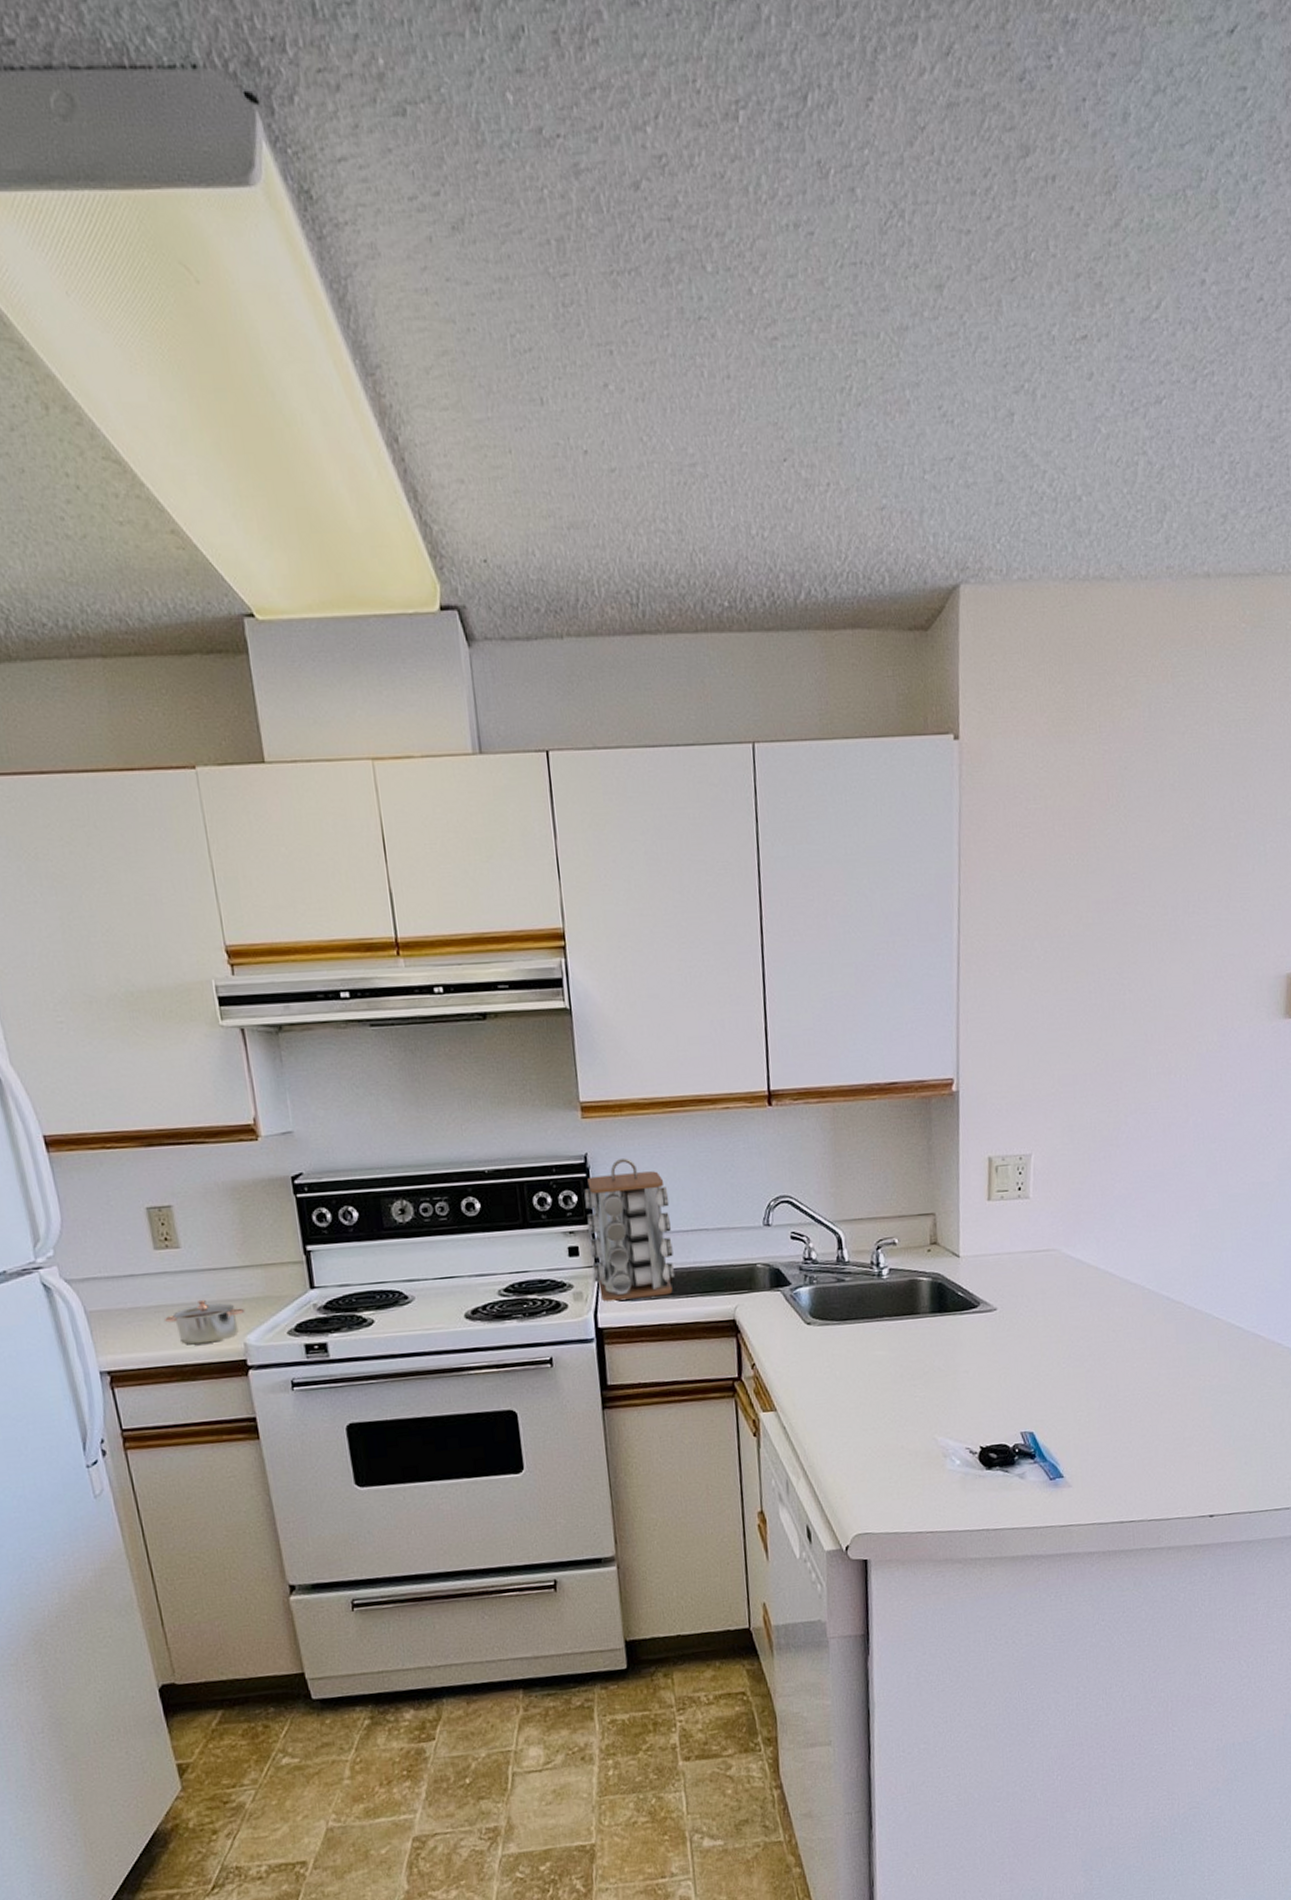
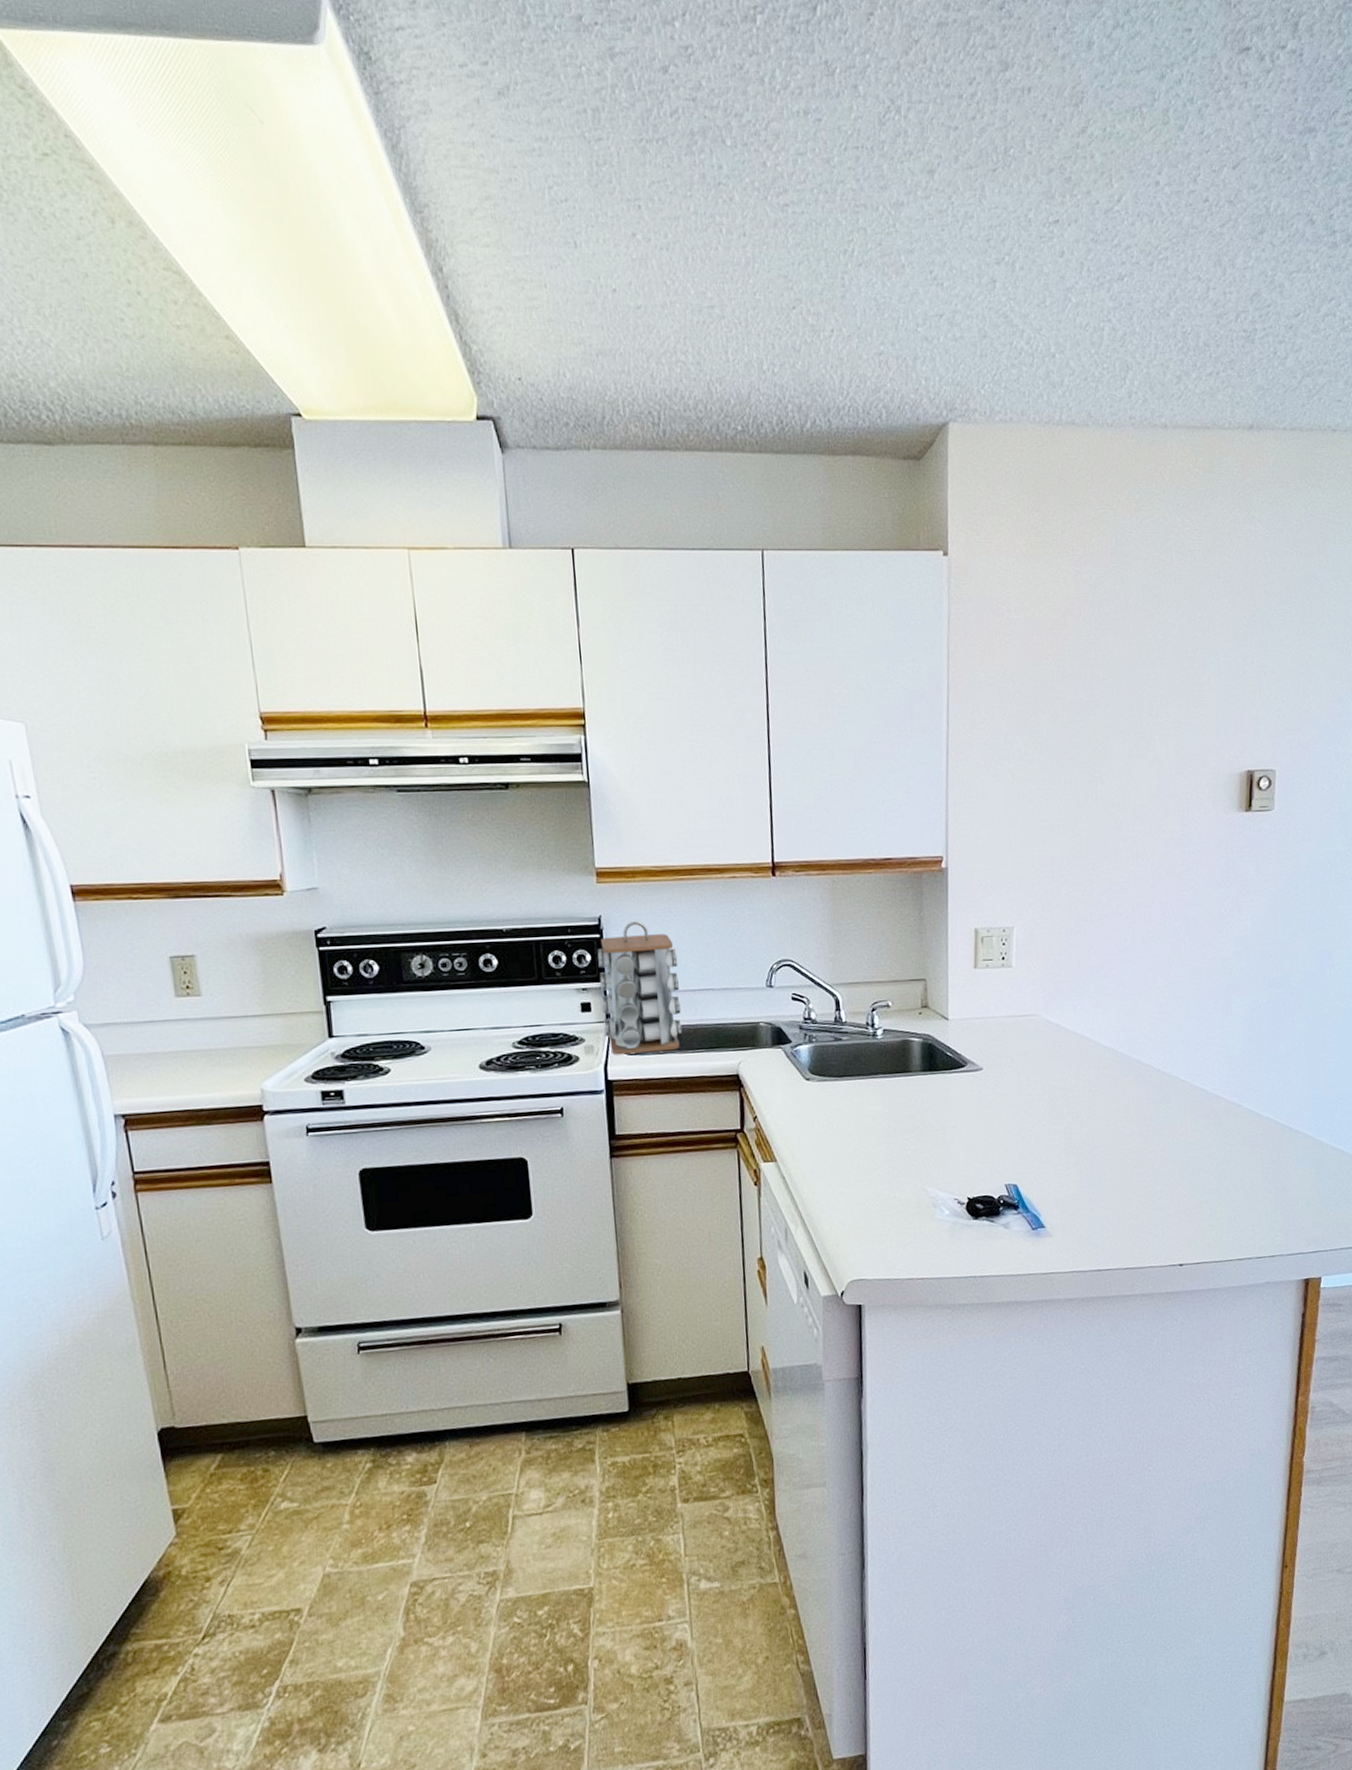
cooking pot: present [163,1299,246,1345] -> none [181,1046,264,1090]

